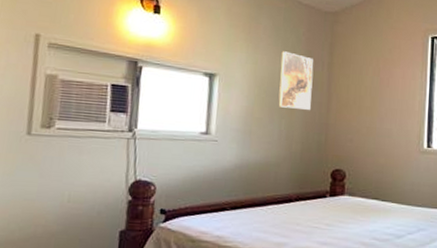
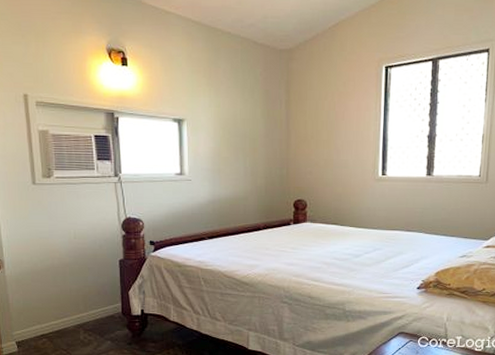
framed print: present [278,51,314,110] -> none [241,92,272,147]

